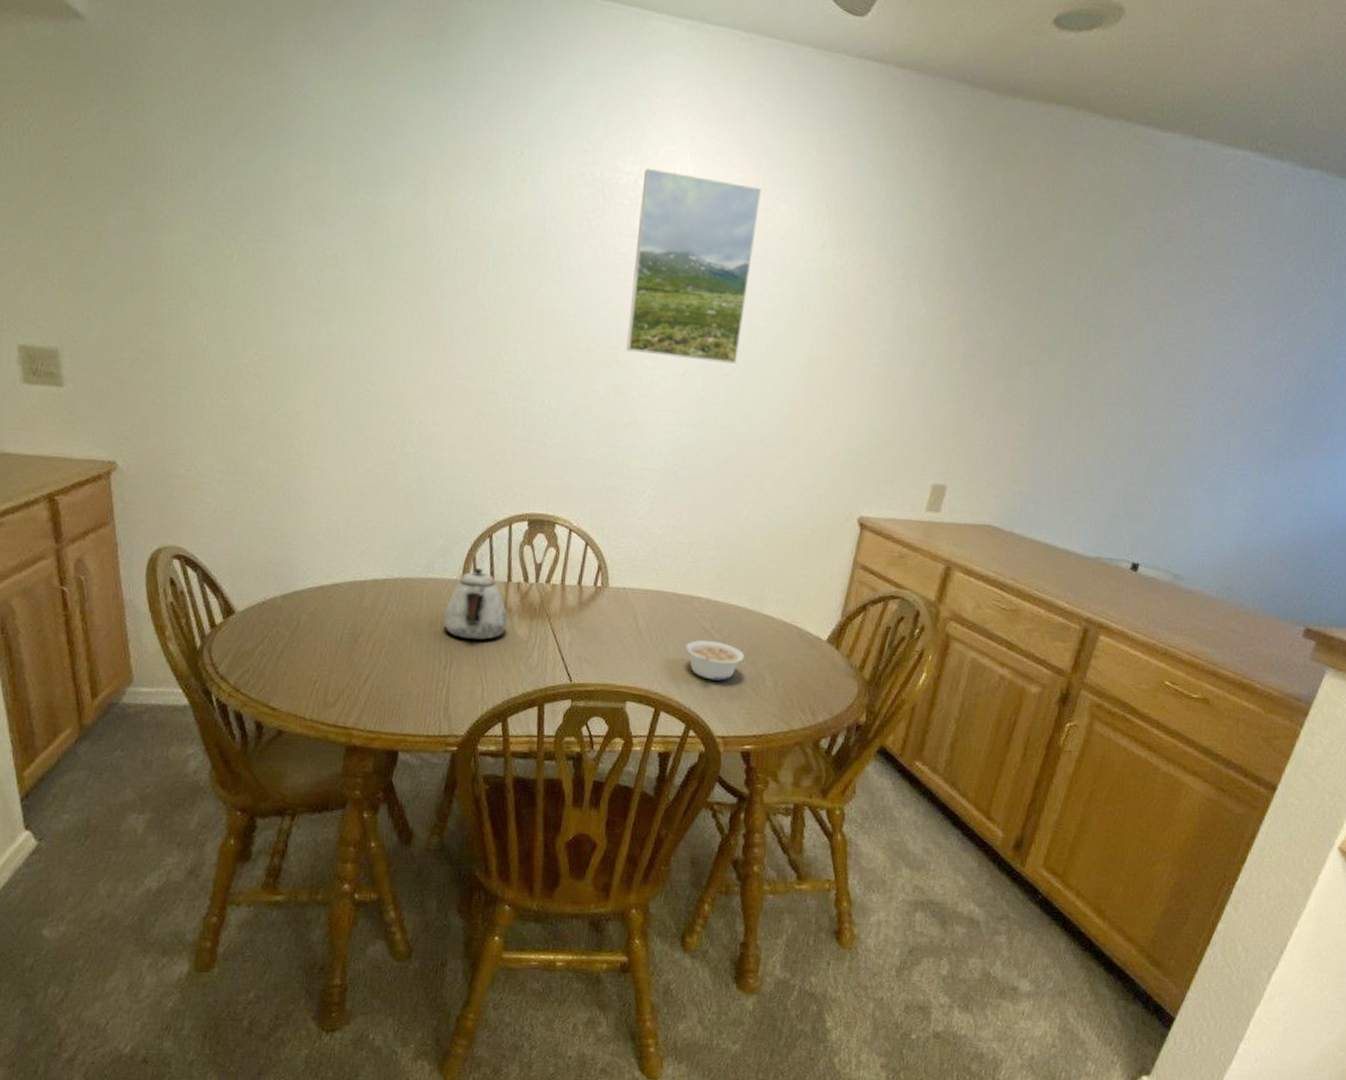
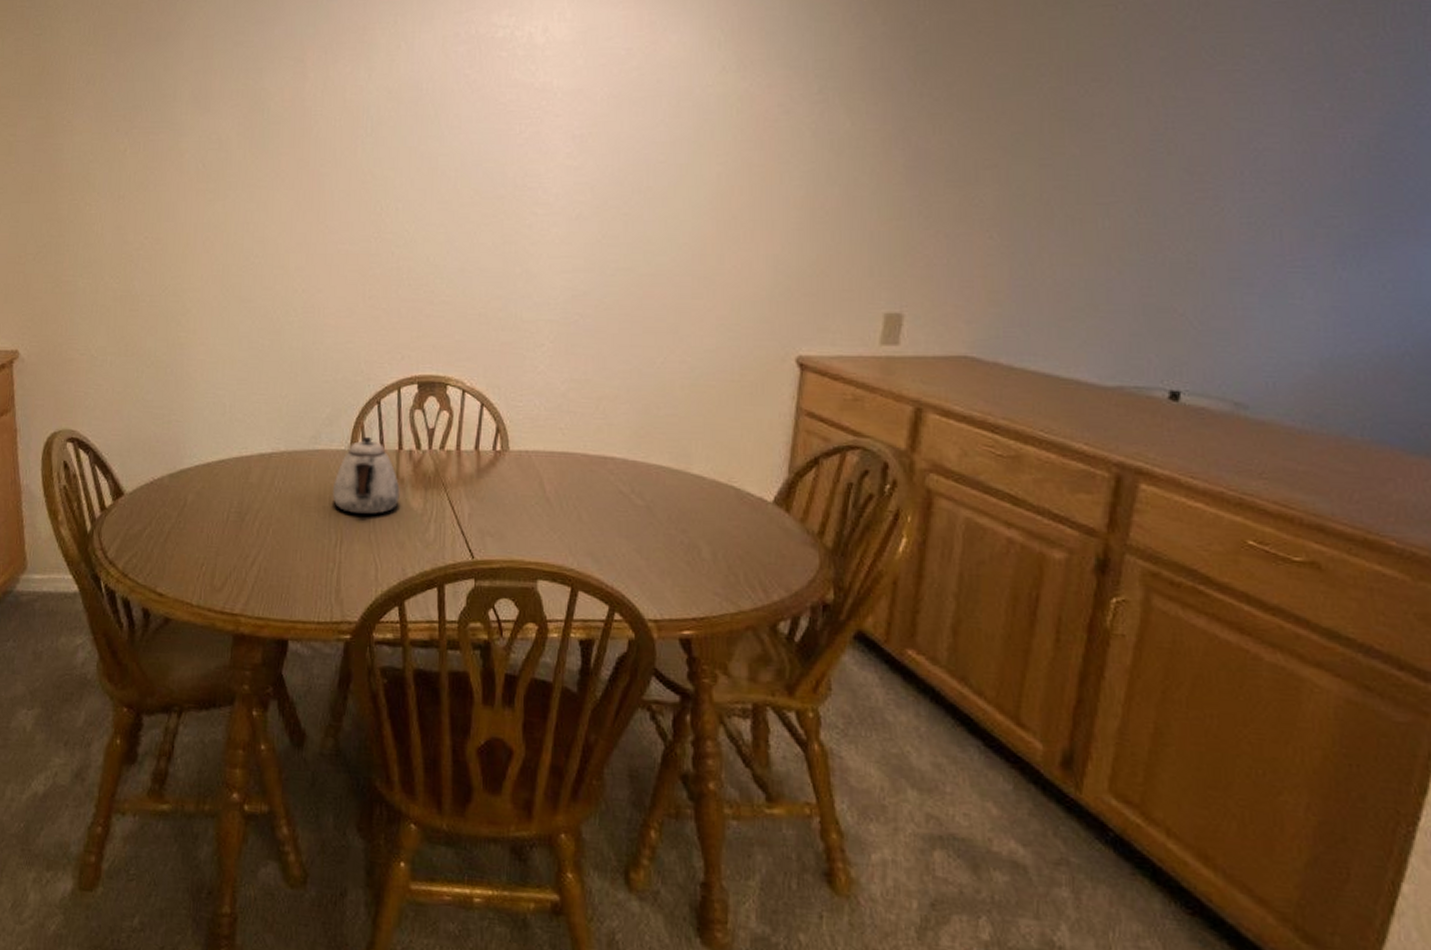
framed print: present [626,168,761,364] -> none [513,18,647,202]
legume: present [685,639,744,681] -> none [602,506,673,554]

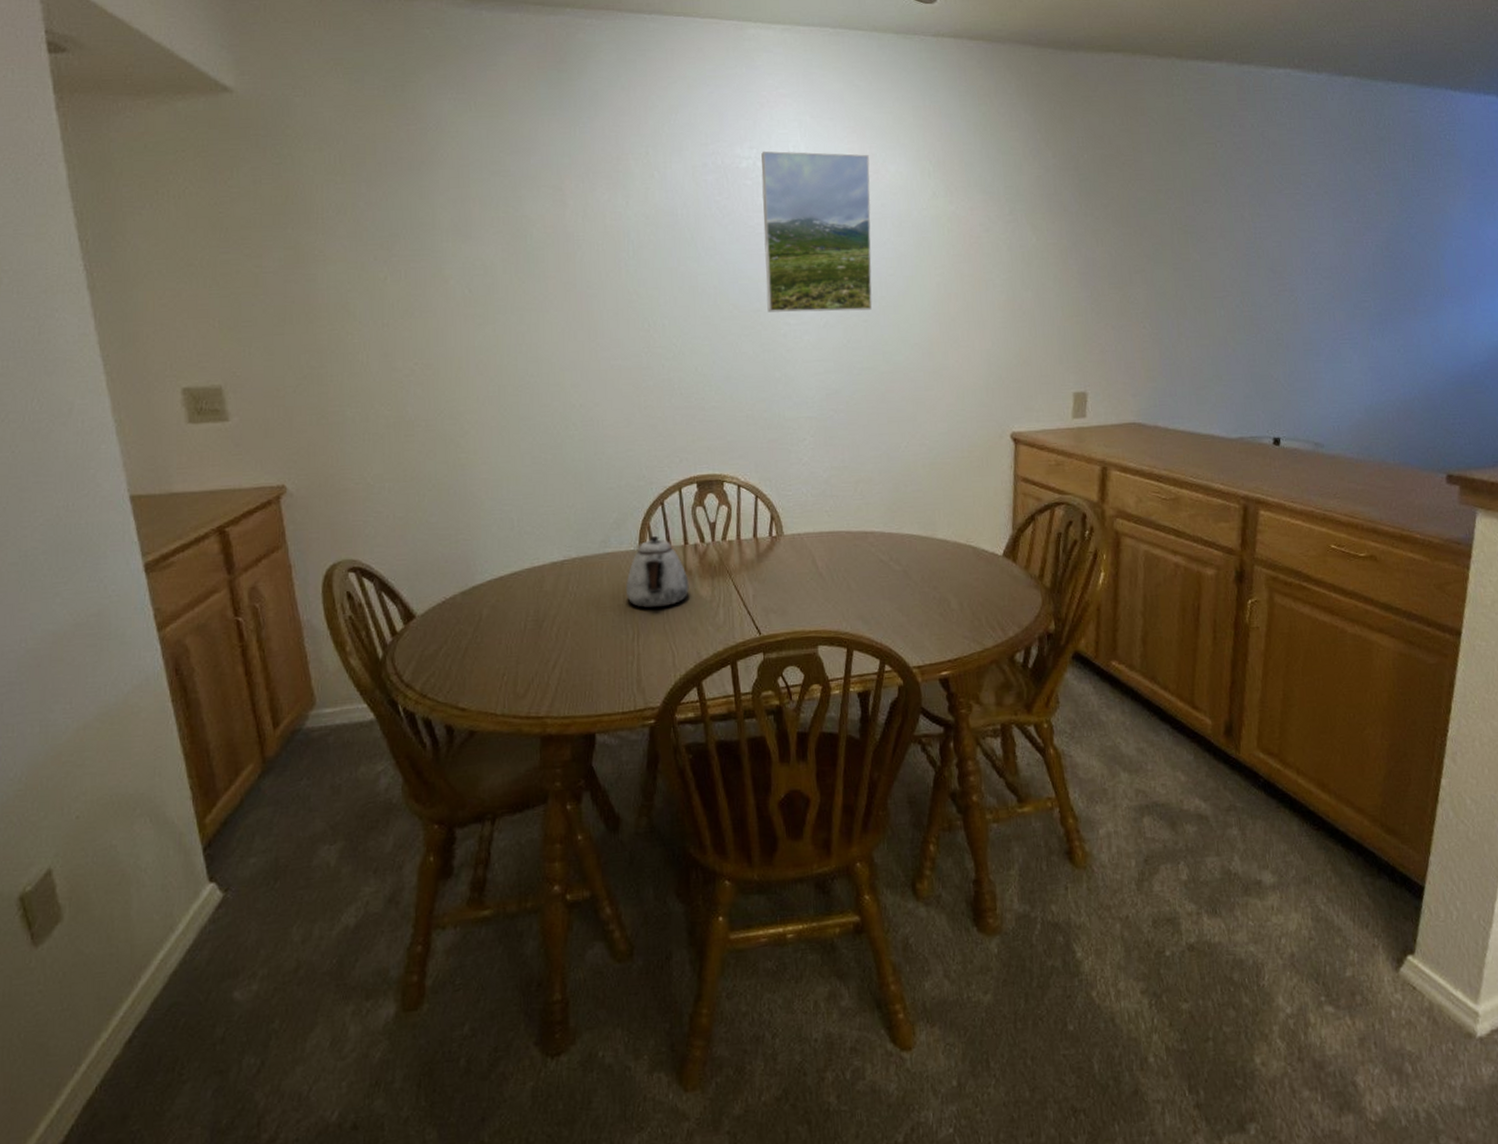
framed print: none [513,18,647,202] -> present [761,151,873,313]

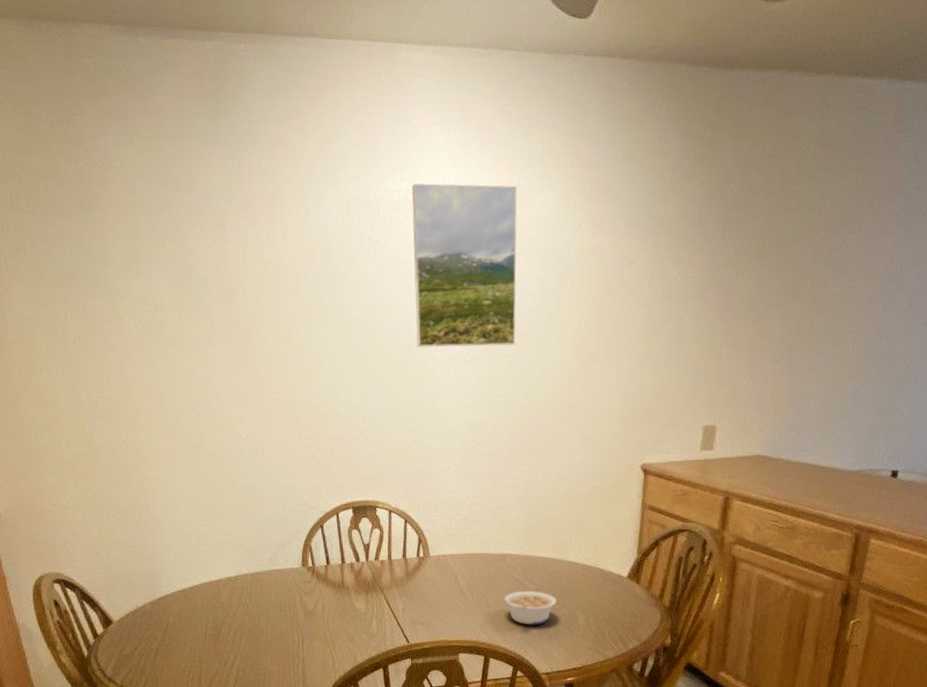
teapot: present [626,536,689,609] -> none [291,556,346,619]
legume: none [867,572,926,612] -> present [504,590,556,625]

